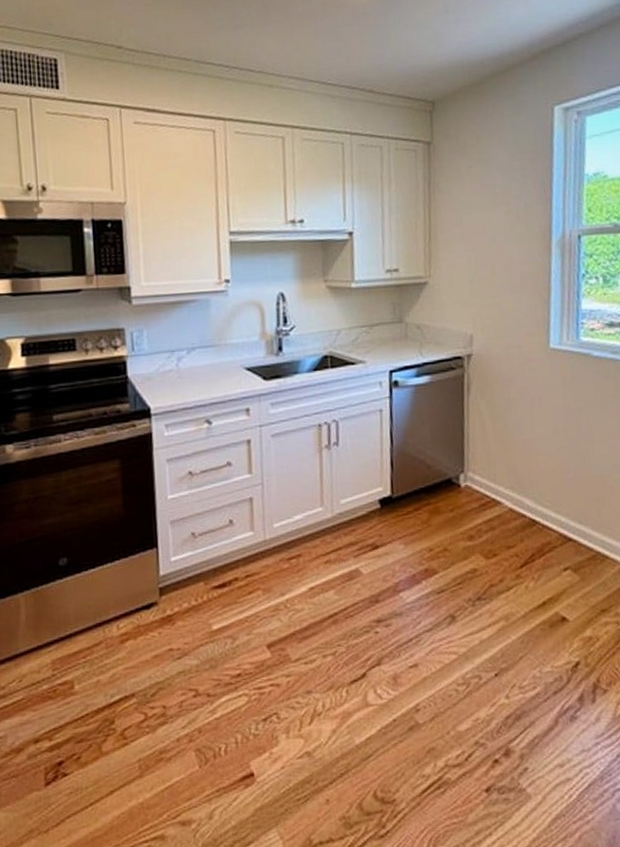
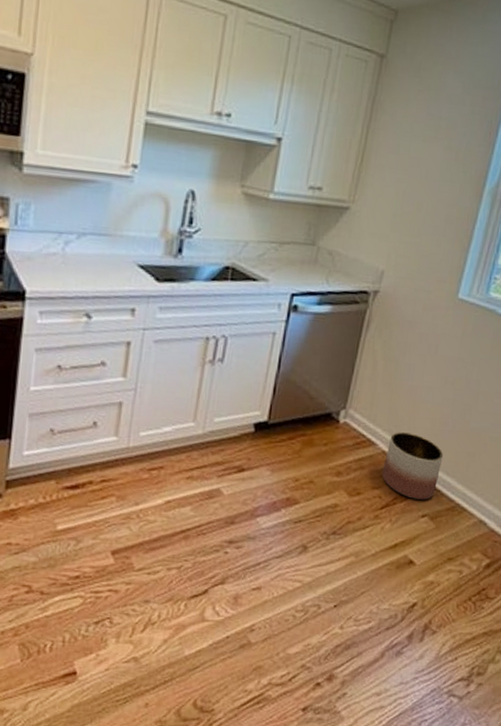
planter: none [513,487,572,553] -> present [381,432,444,500]

